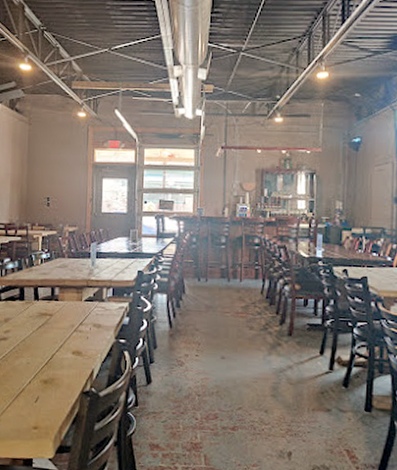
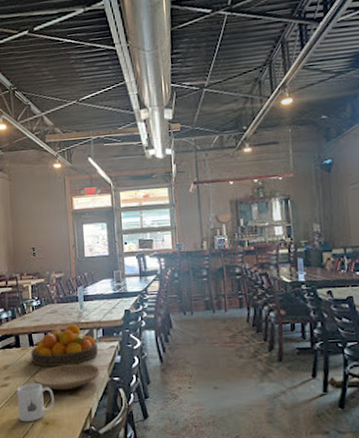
mug: none [15,339,55,379] -> present [17,383,54,422]
fruit bowl: none [34,280,106,324] -> present [30,324,98,367]
plate: none [35,322,106,349] -> present [33,363,100,391]

